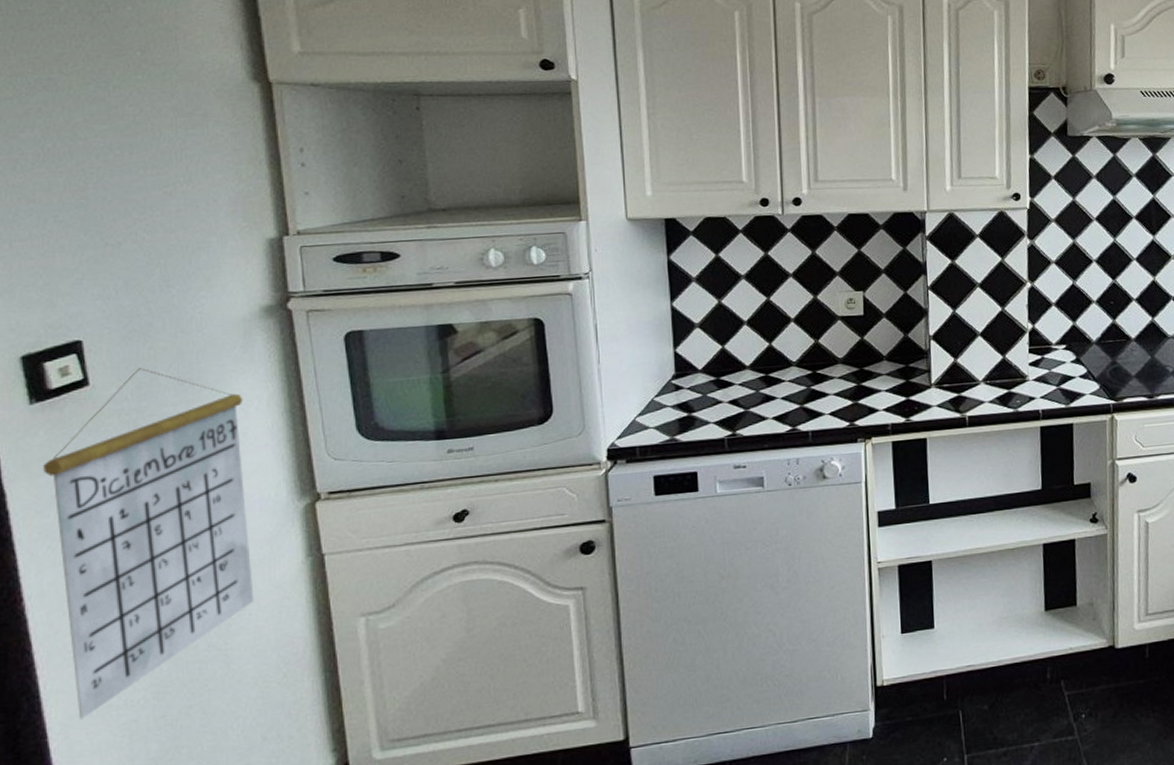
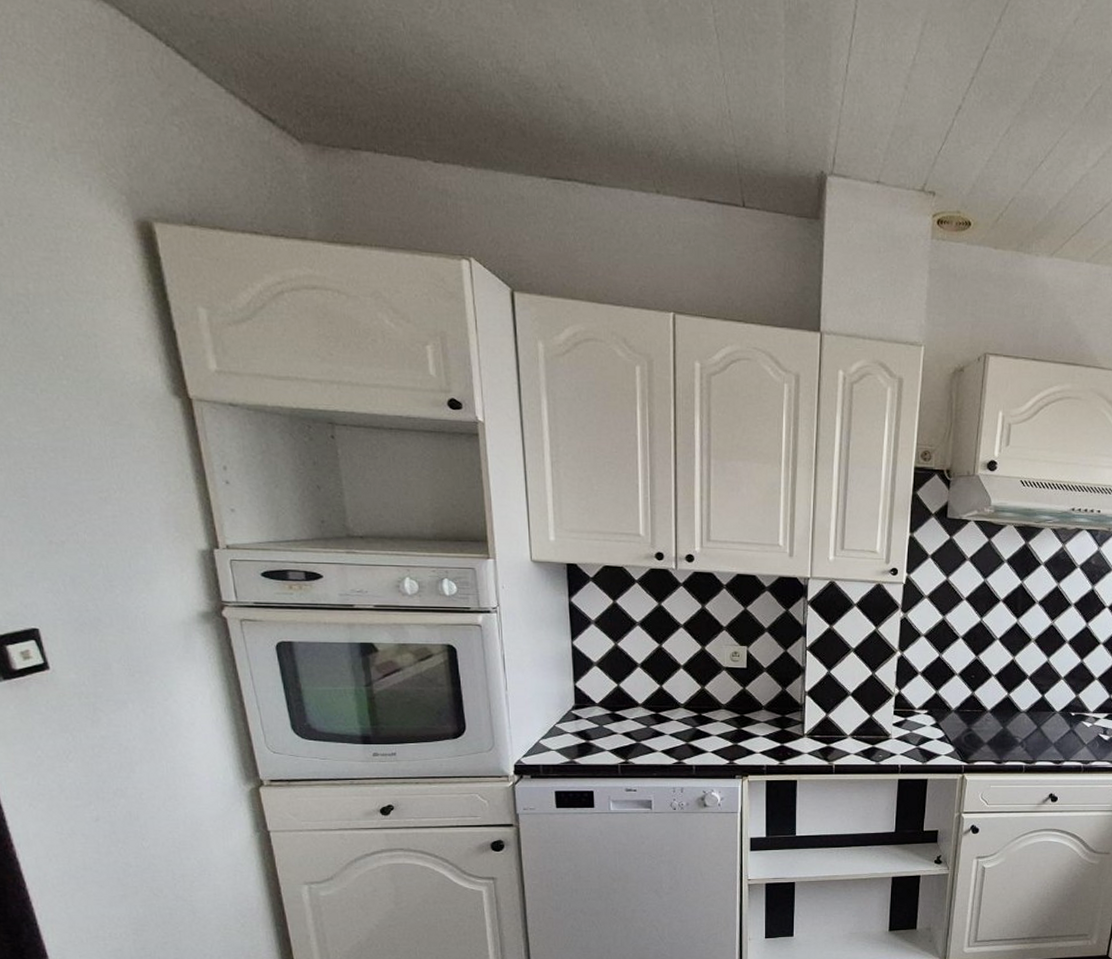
calendar: present [43,367,254,719] -> none [17,657,212,945]

